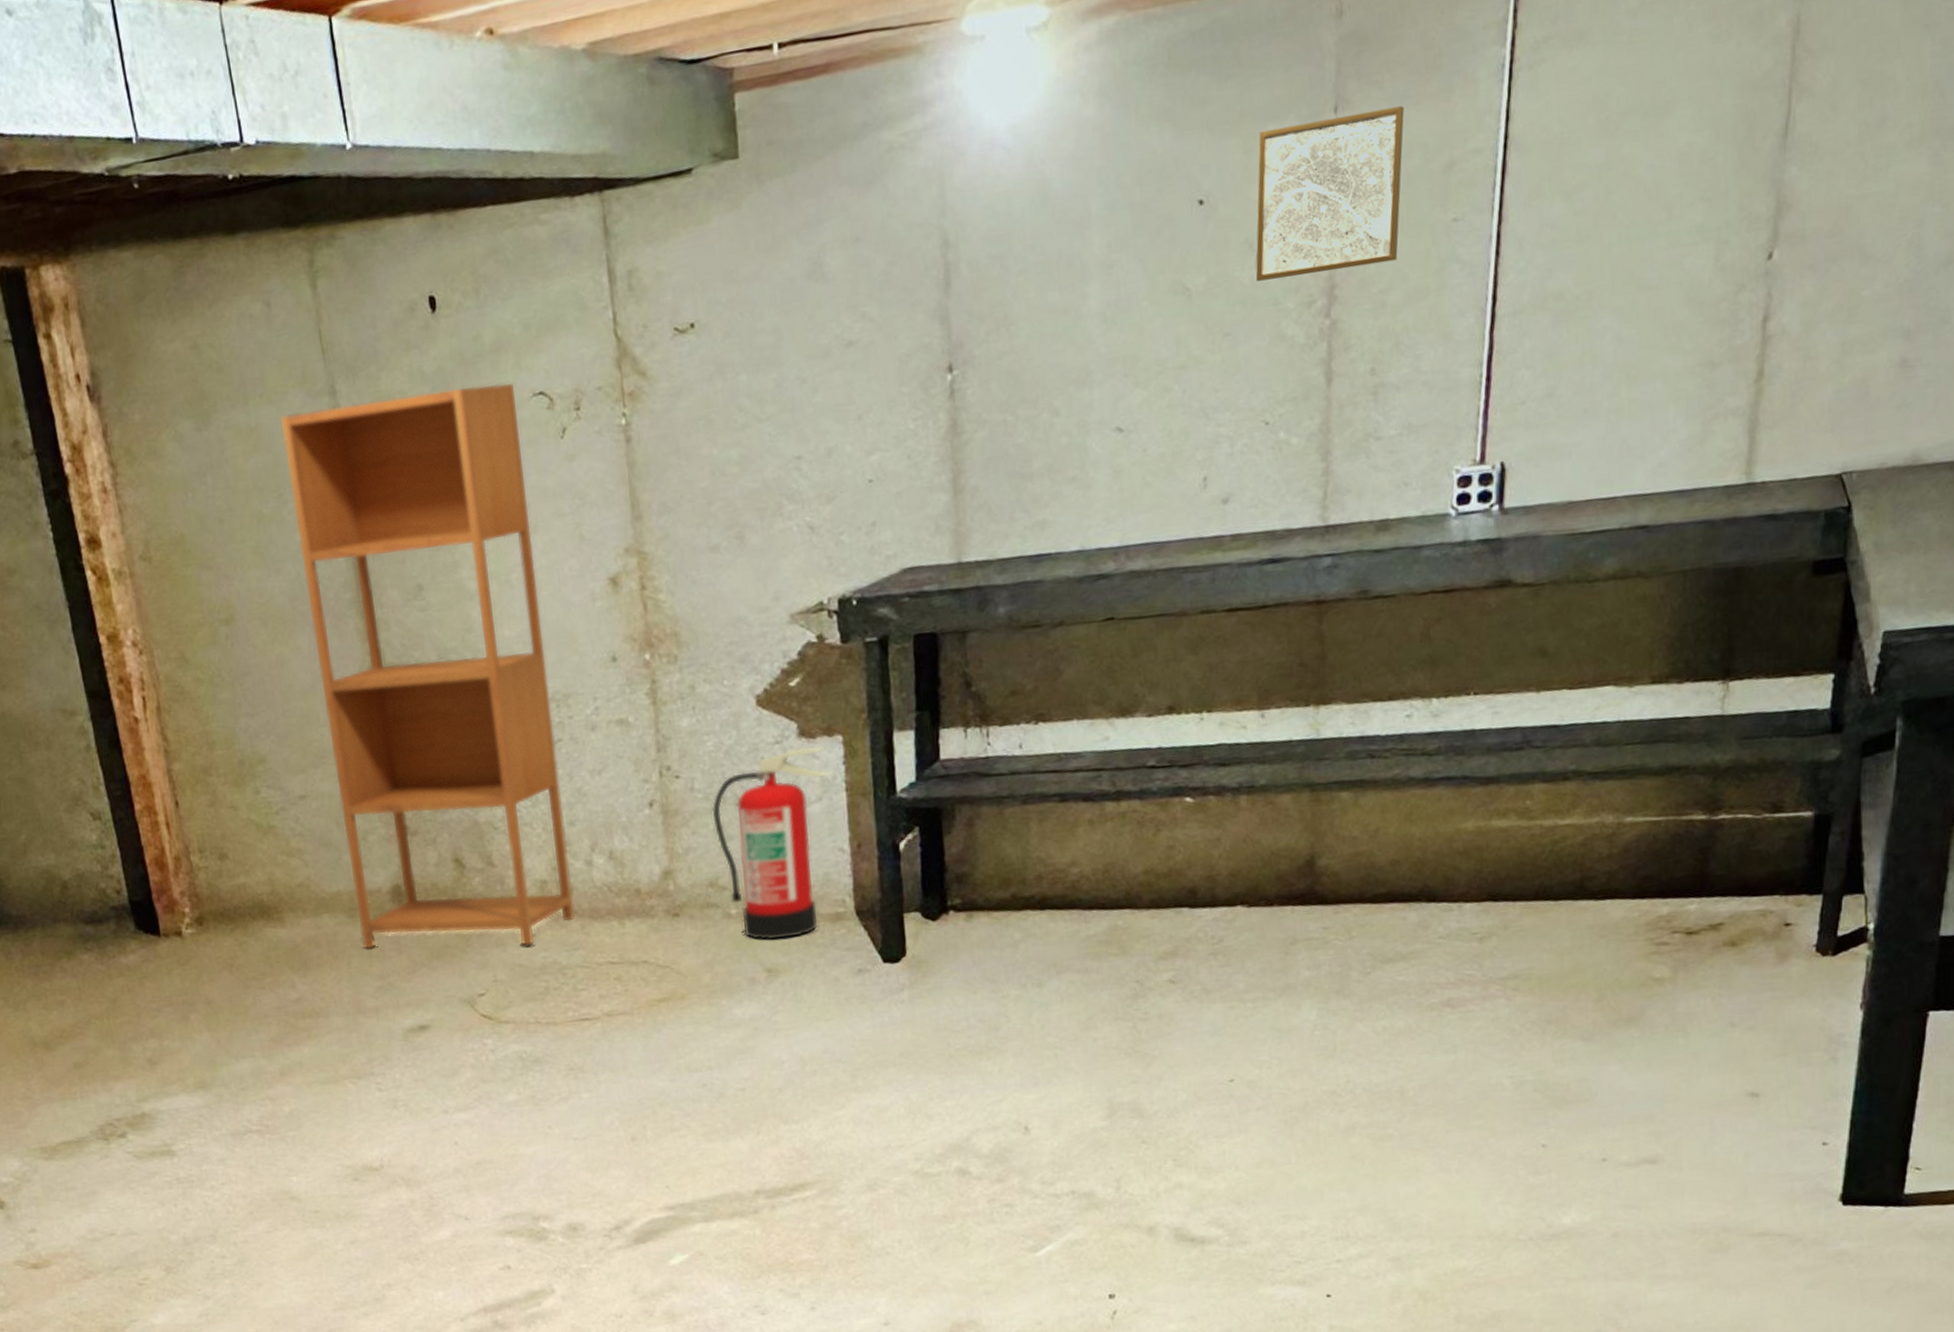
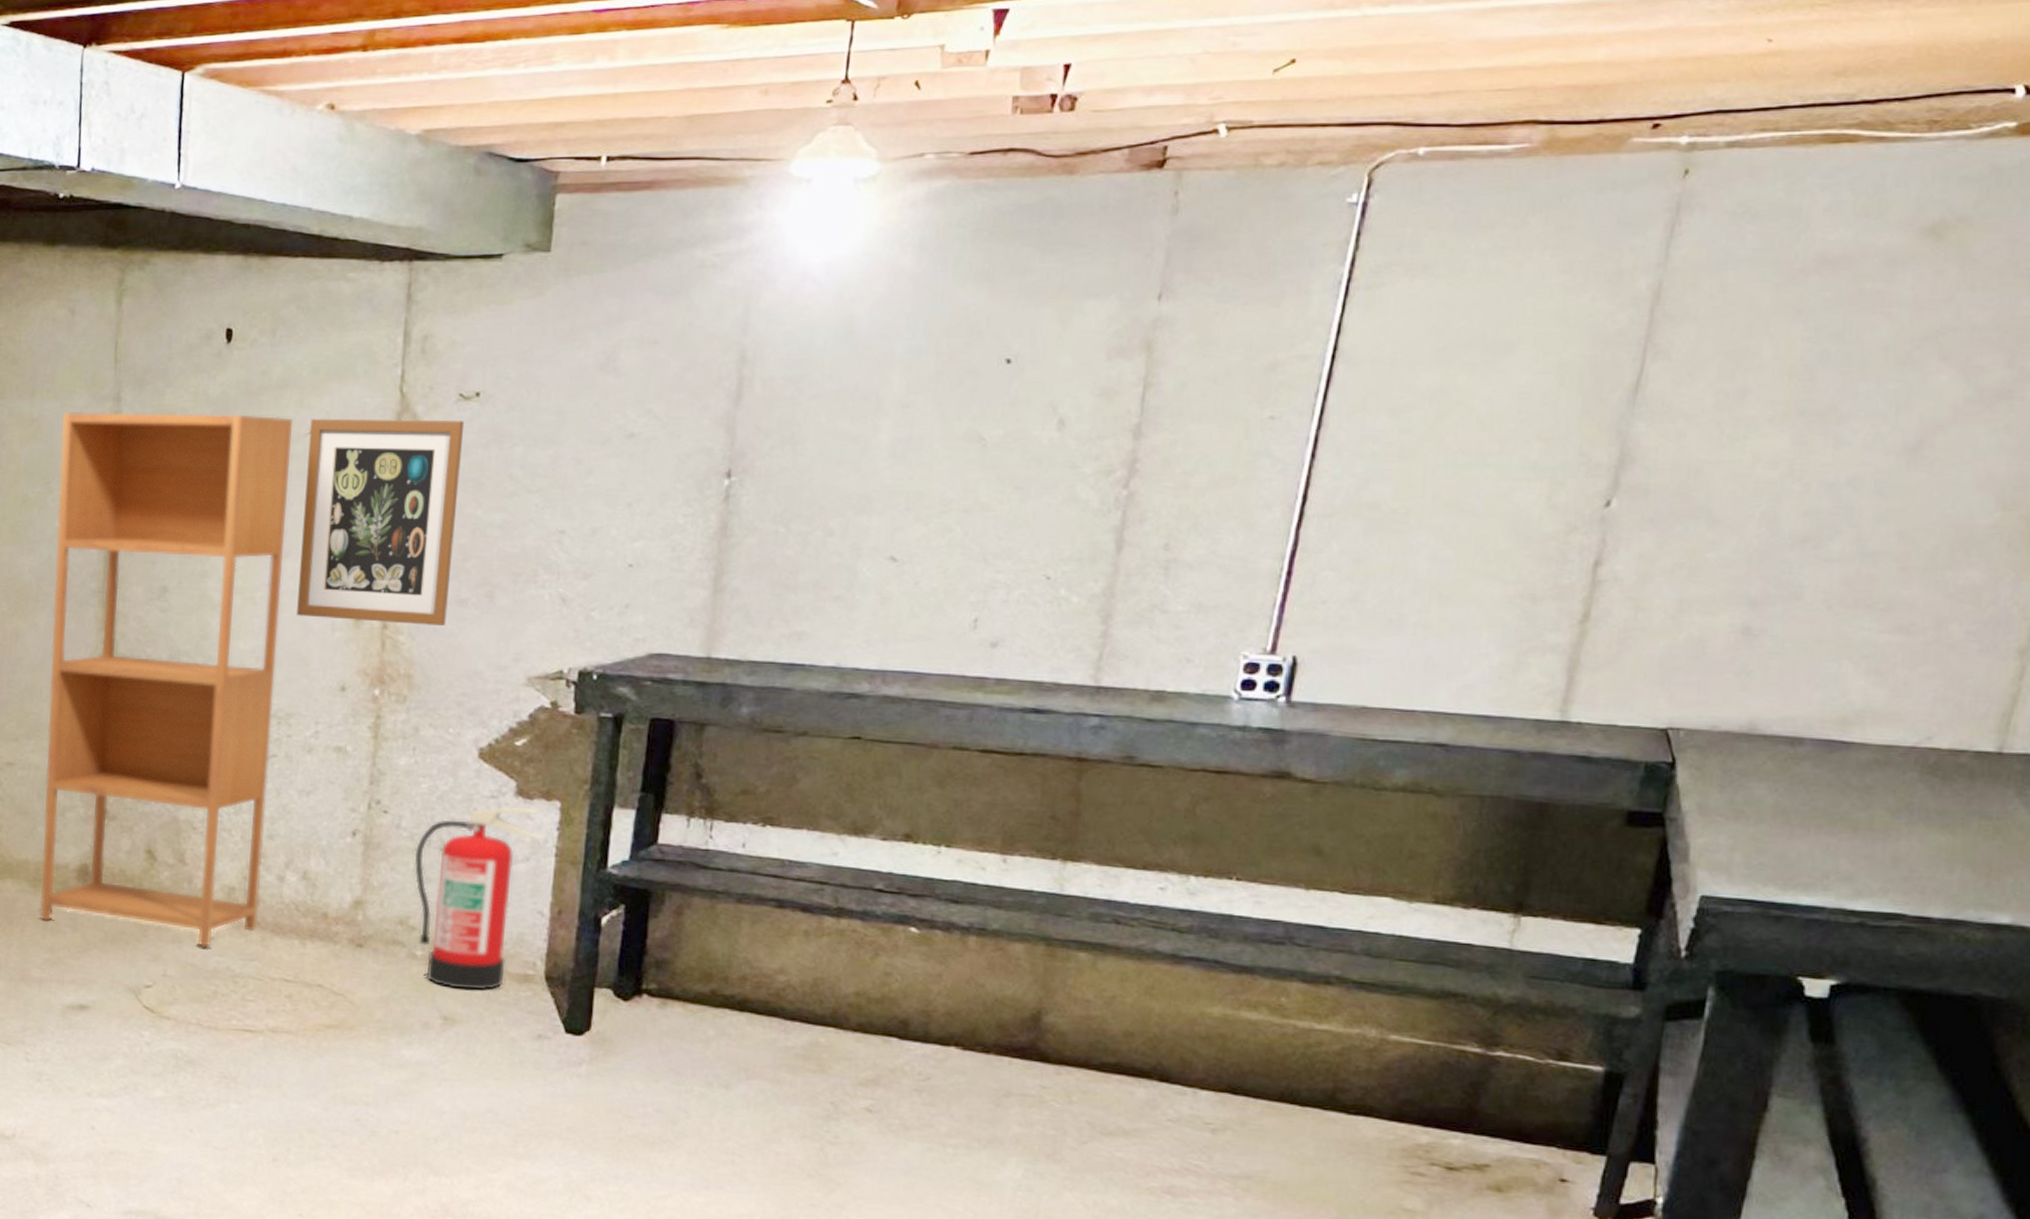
wall art: none [532,357,703,592] -> present [296,418,465,625]
wall art: present [1255,105,1404,282] -> none [1055,304,1231,446]

